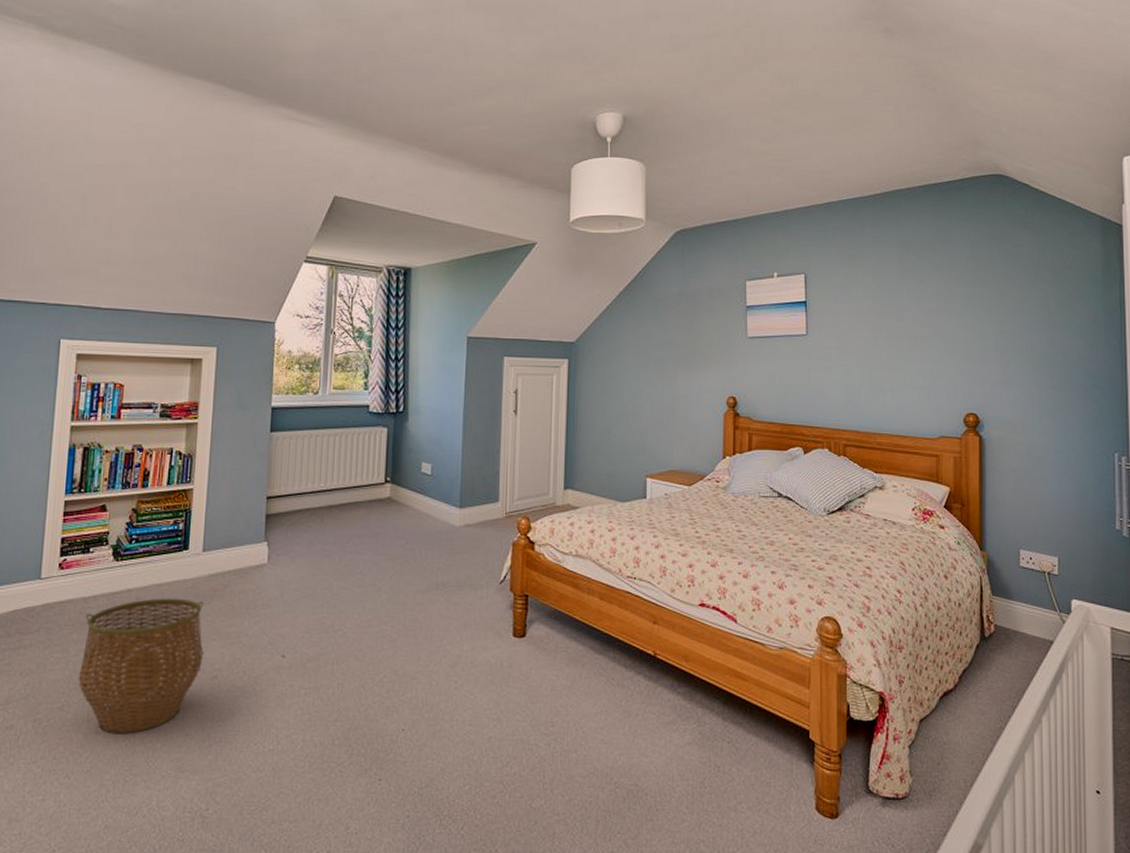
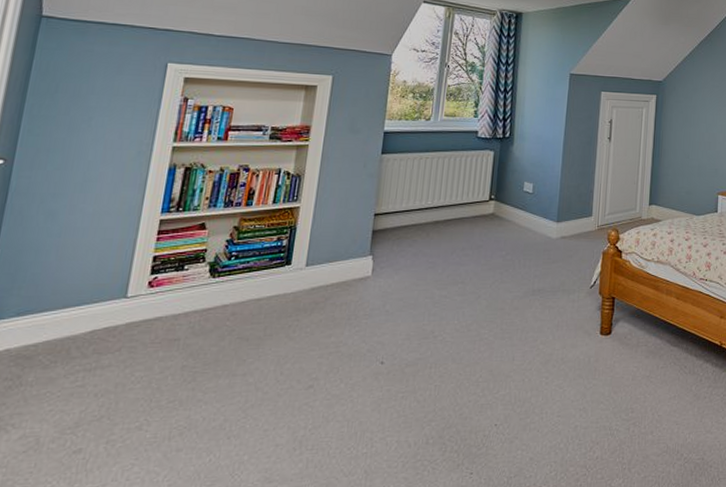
basket: present [78,598,204,734] -> none [161,312,304,450]

